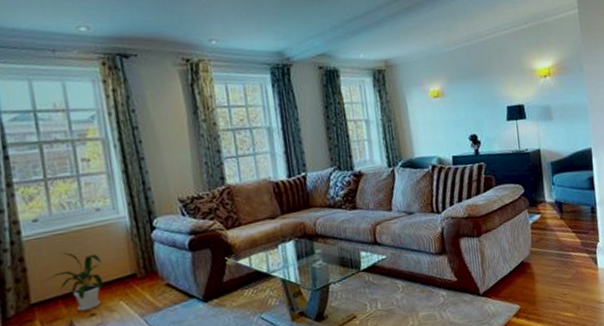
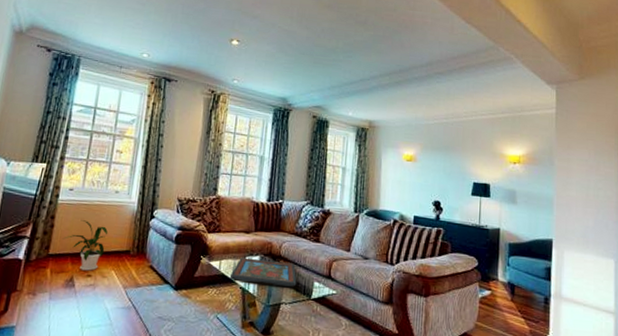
religious icon: none [265,238,342,274] -> present [231,257,297,288]

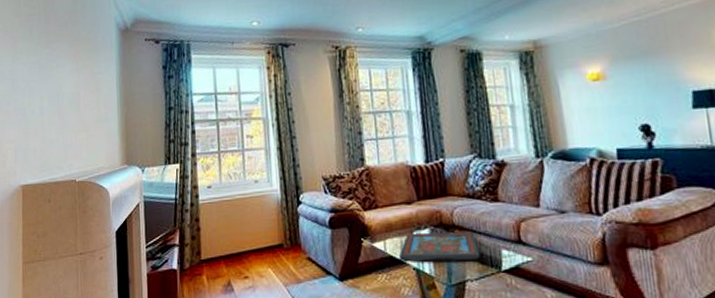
house plant: present [62,220,108,271] -> none [211,218,257,272]

